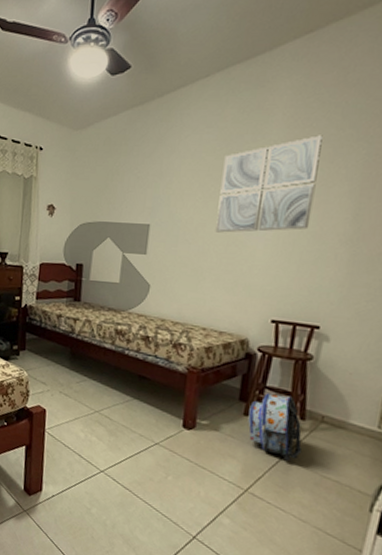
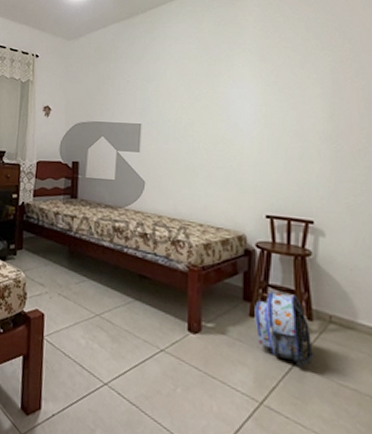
wall art: present [215,135,323,233] -> none [203,45,291,132]

